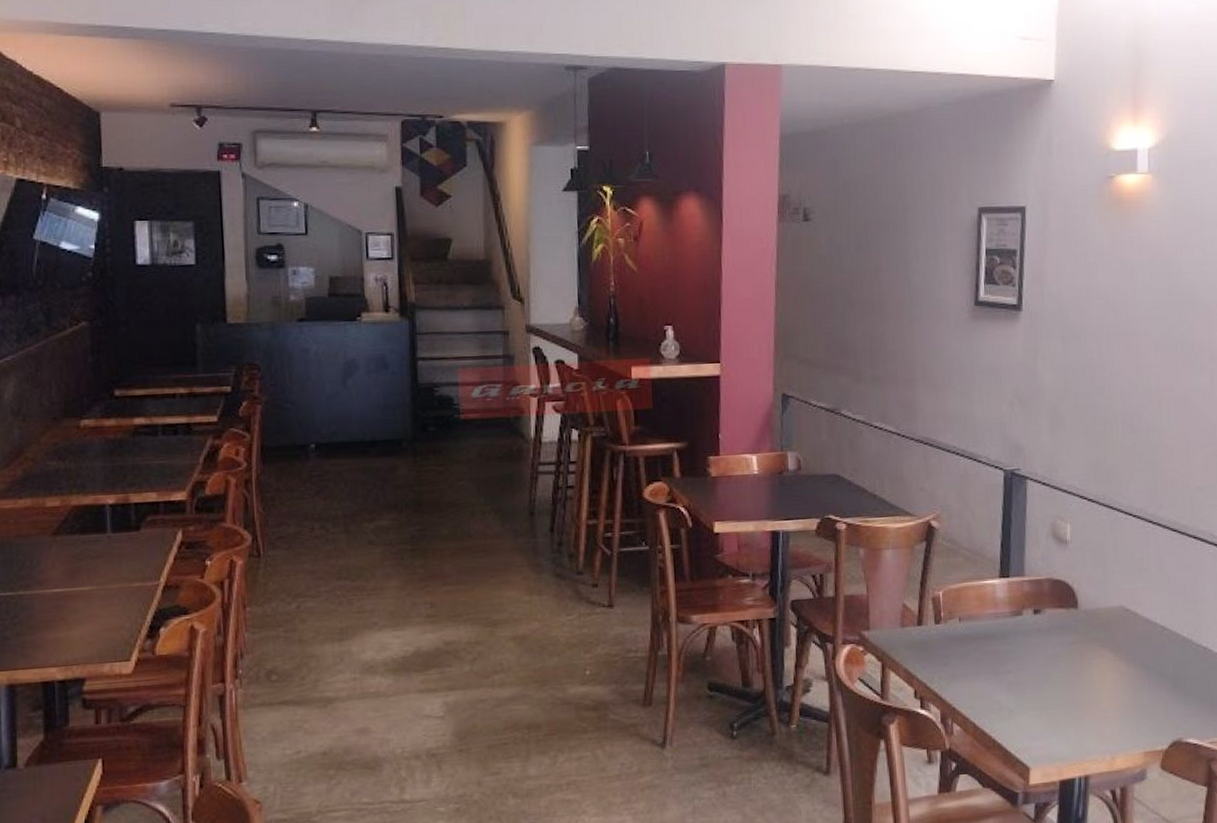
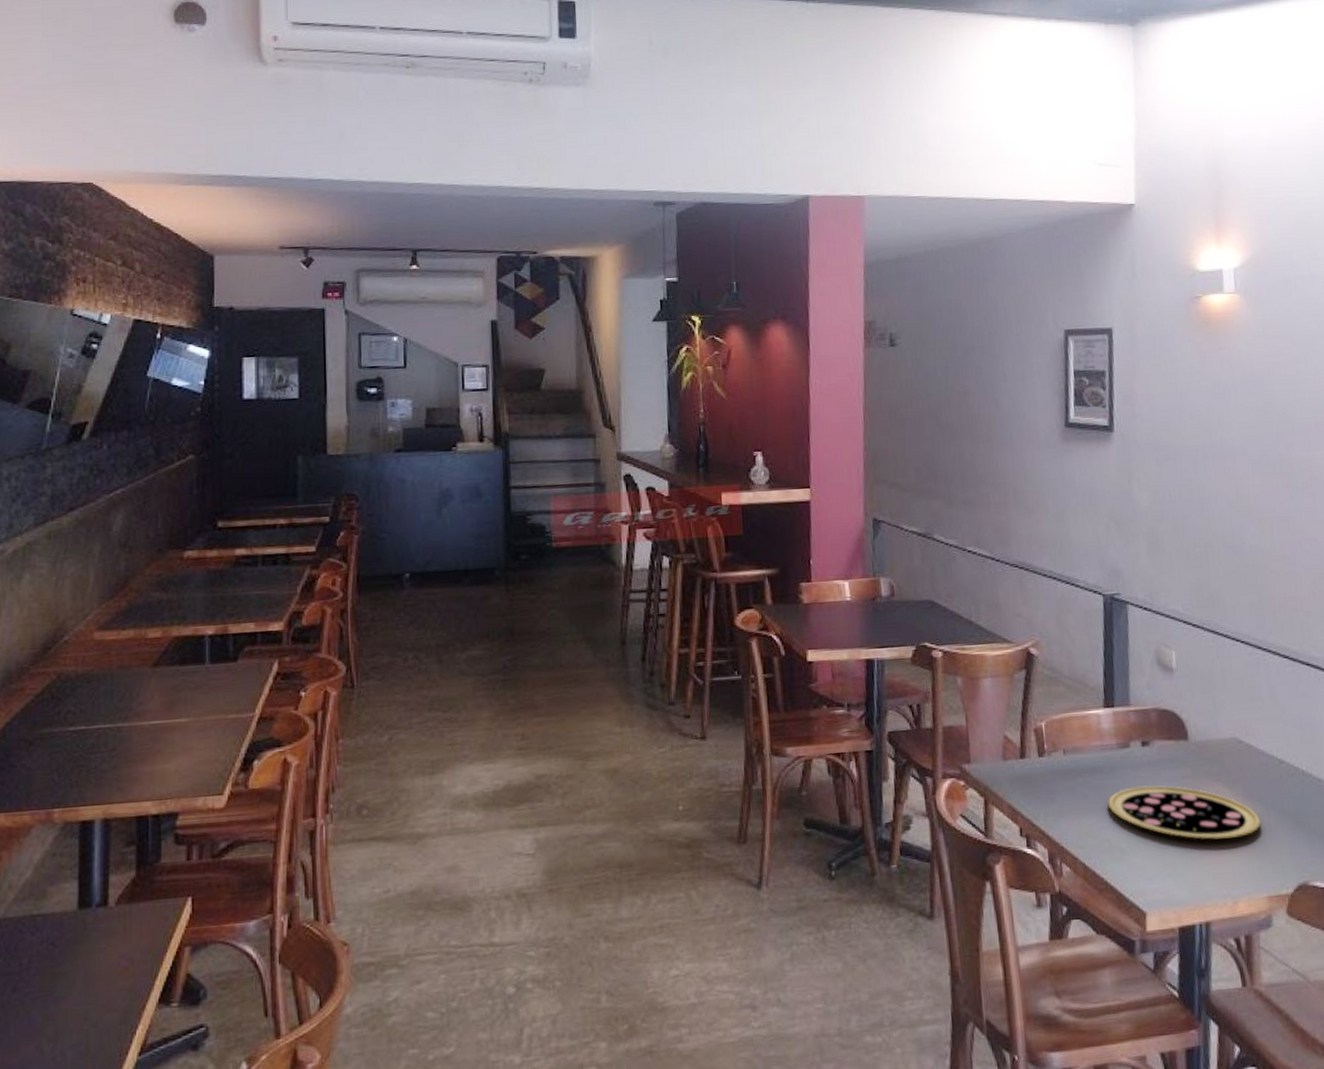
pizza: none [999,650,1142,701] -> present [1108,785,1261,840]

